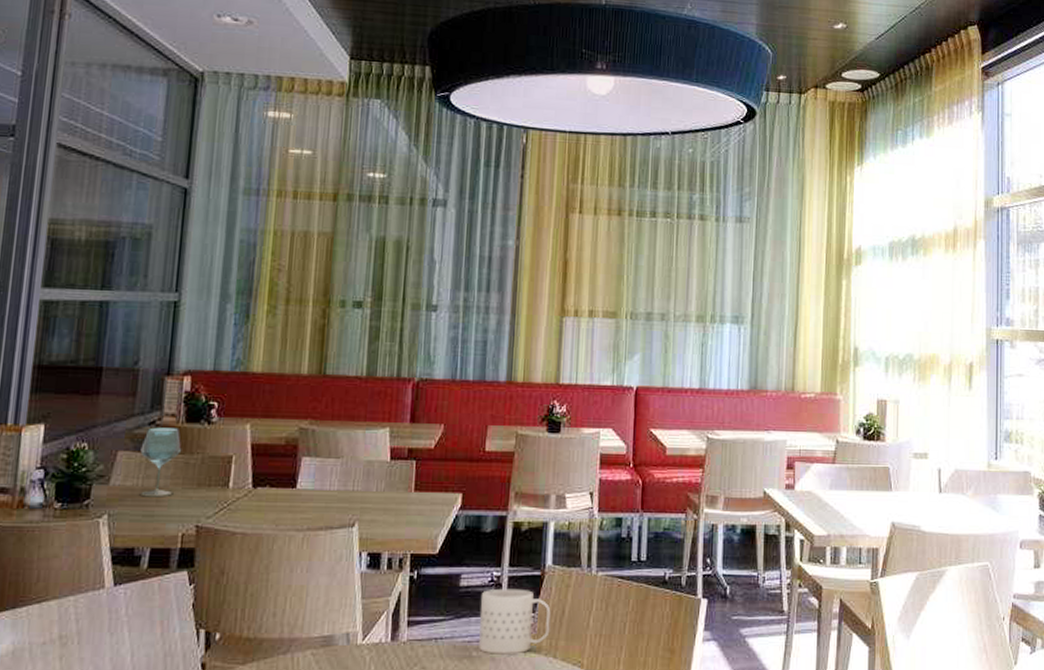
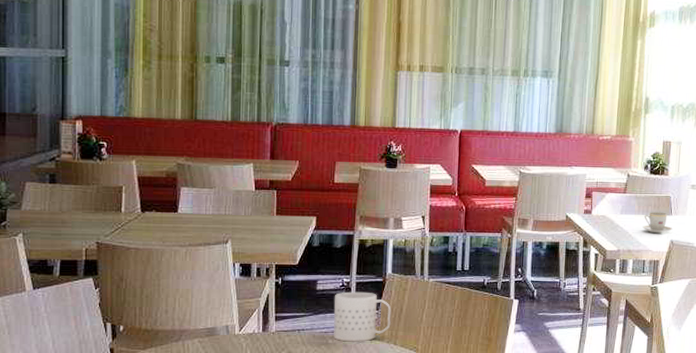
wine glass: present [140,427,182,498] -> none [45,163,80,220]
teacup: none [857,487,894,514] -> present [642,212,673,234]

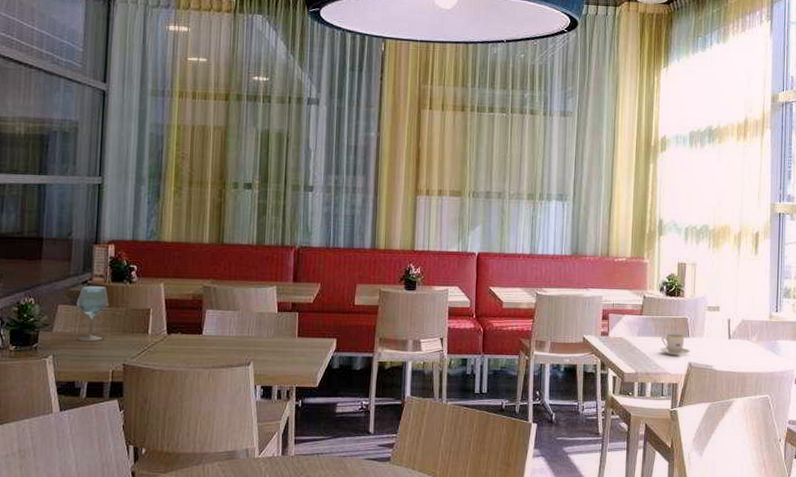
wine glass: none [45,163,80,220] -> present [76,286,110,342]
mug: present [333,291,391,342] -> none [352,414,410,466]

